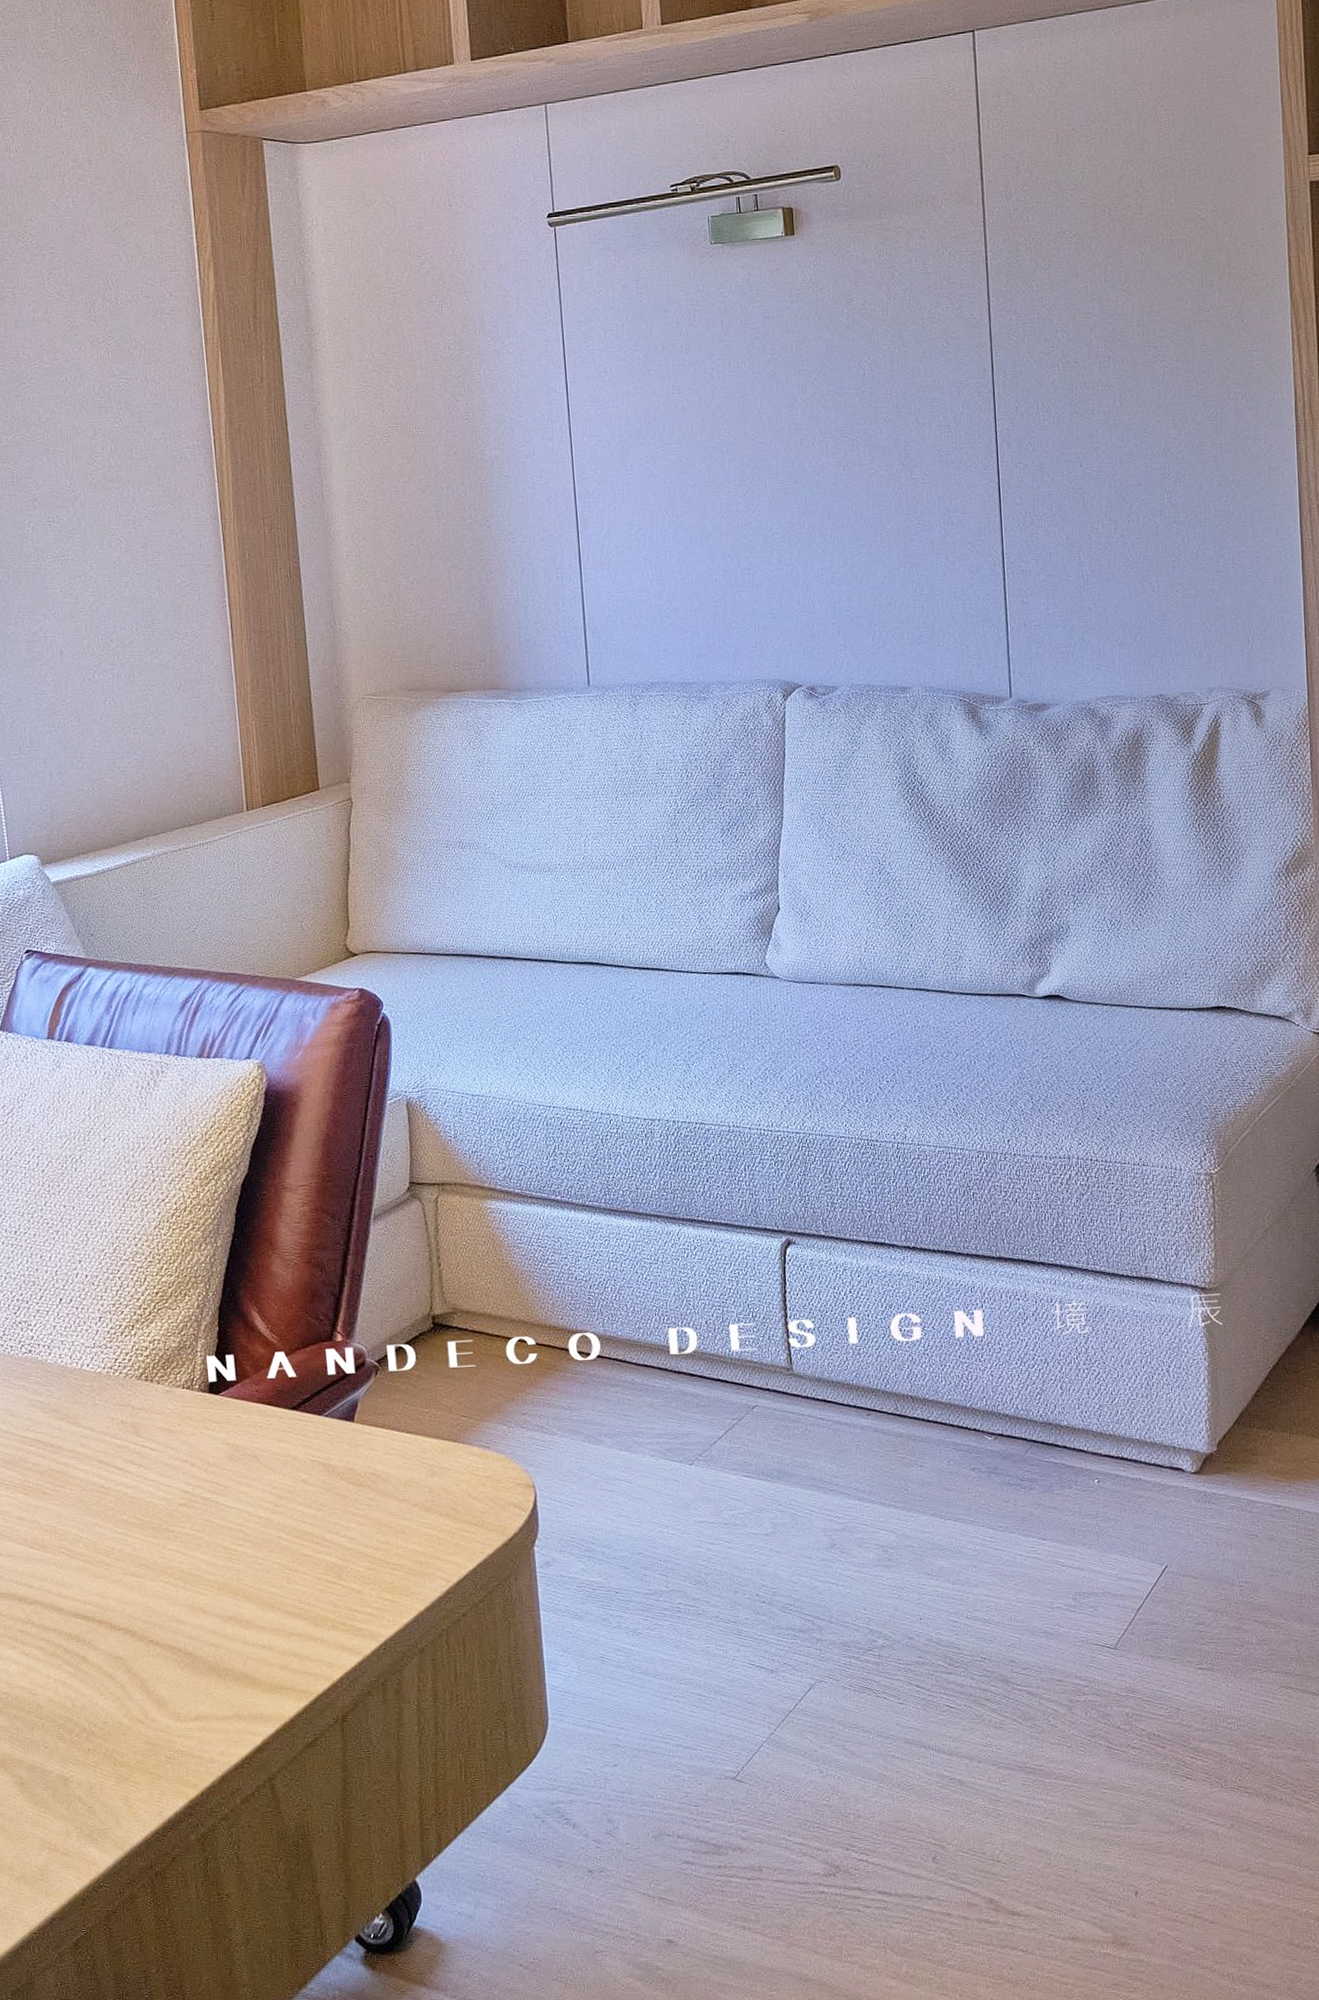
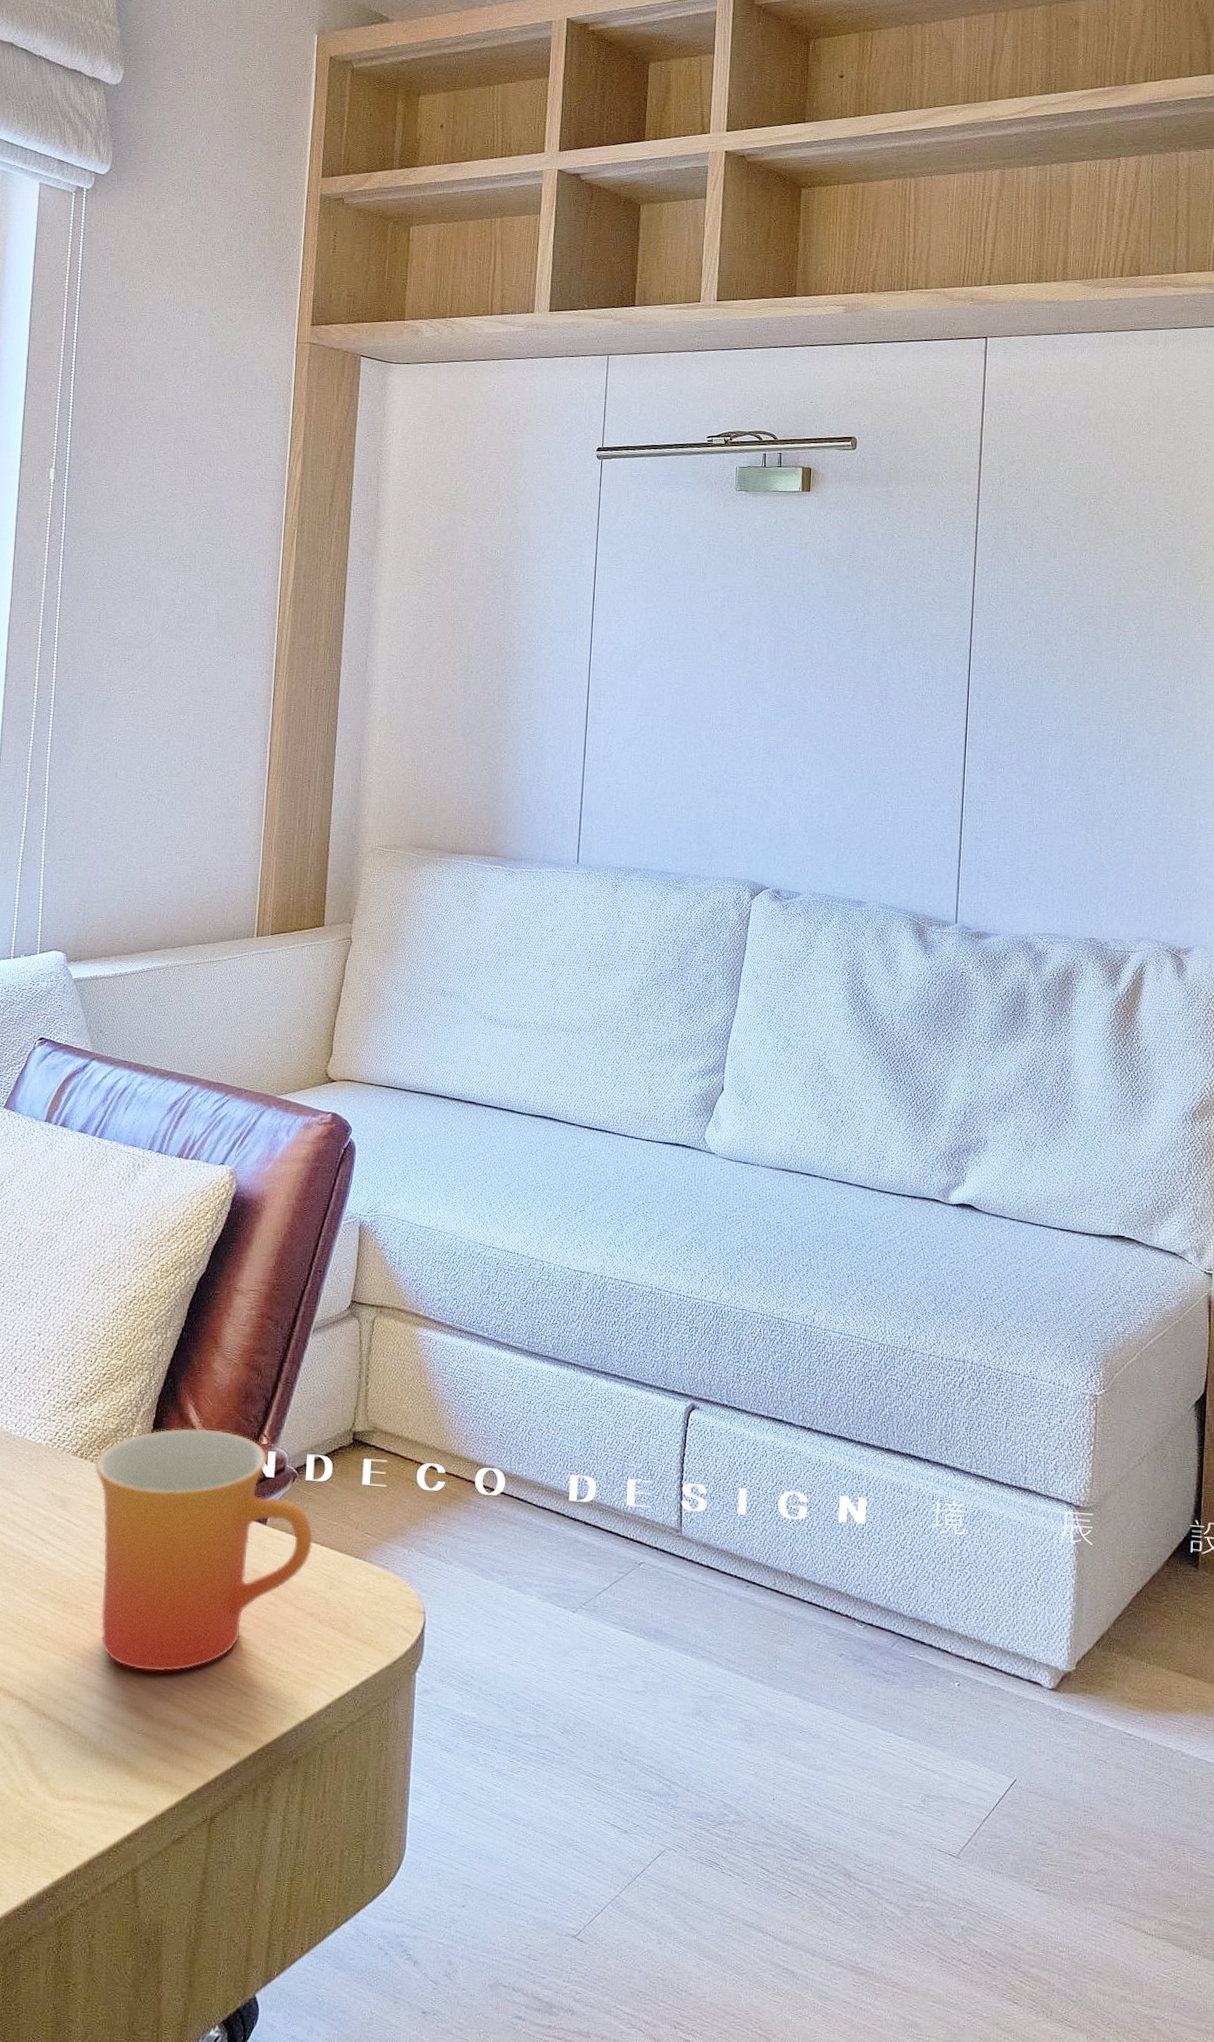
mug: none [162,1333,407,1584] -> present [95,1428,313,1672]

